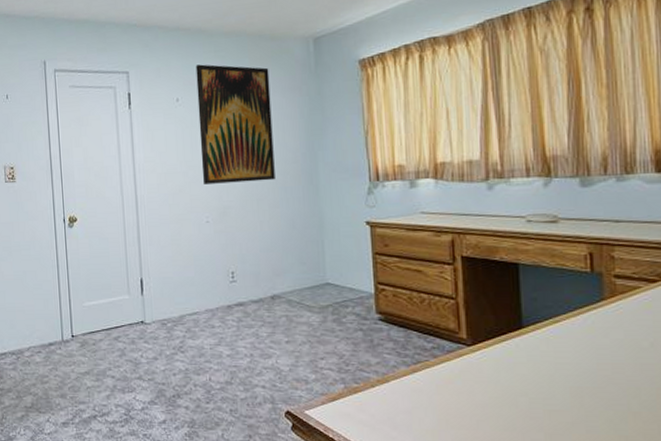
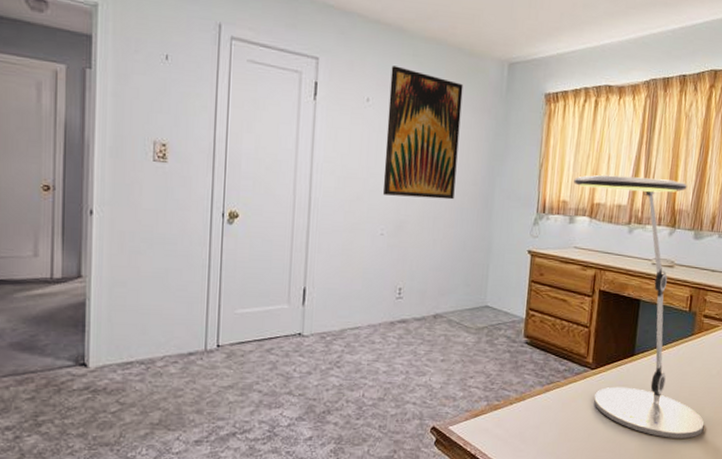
desk lamp: none [408,124,644,428] -> present [574,175,704,439]

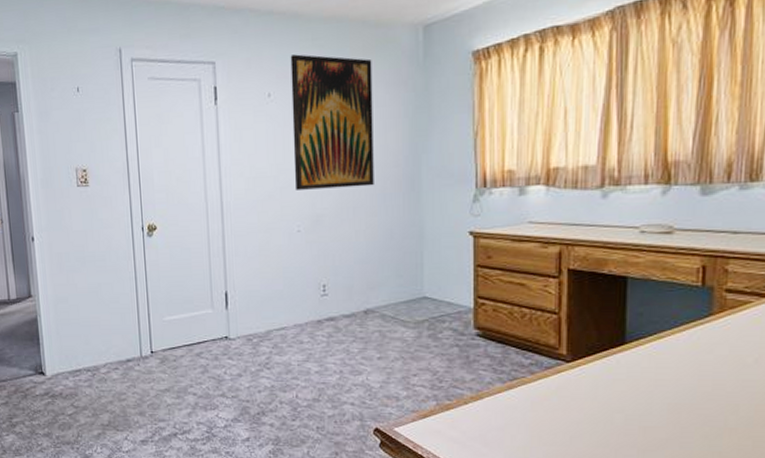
desk lamp: present [574,175,704,439] -> none [520,126,740,444]

